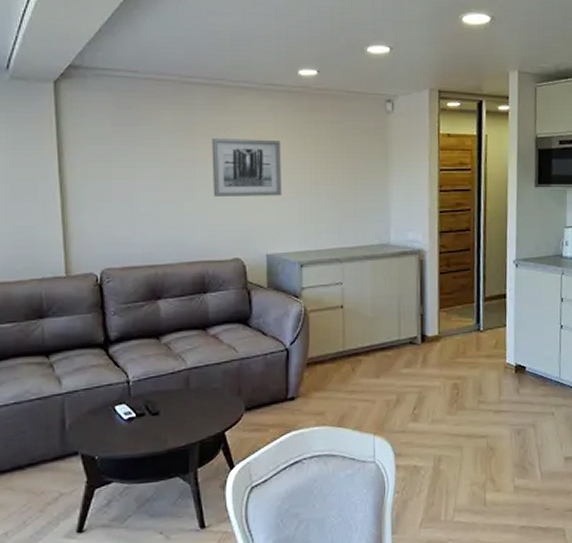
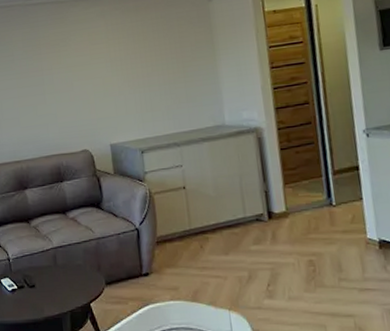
wall art: present [212,138,282,196] -> none [54,42,118,98]

